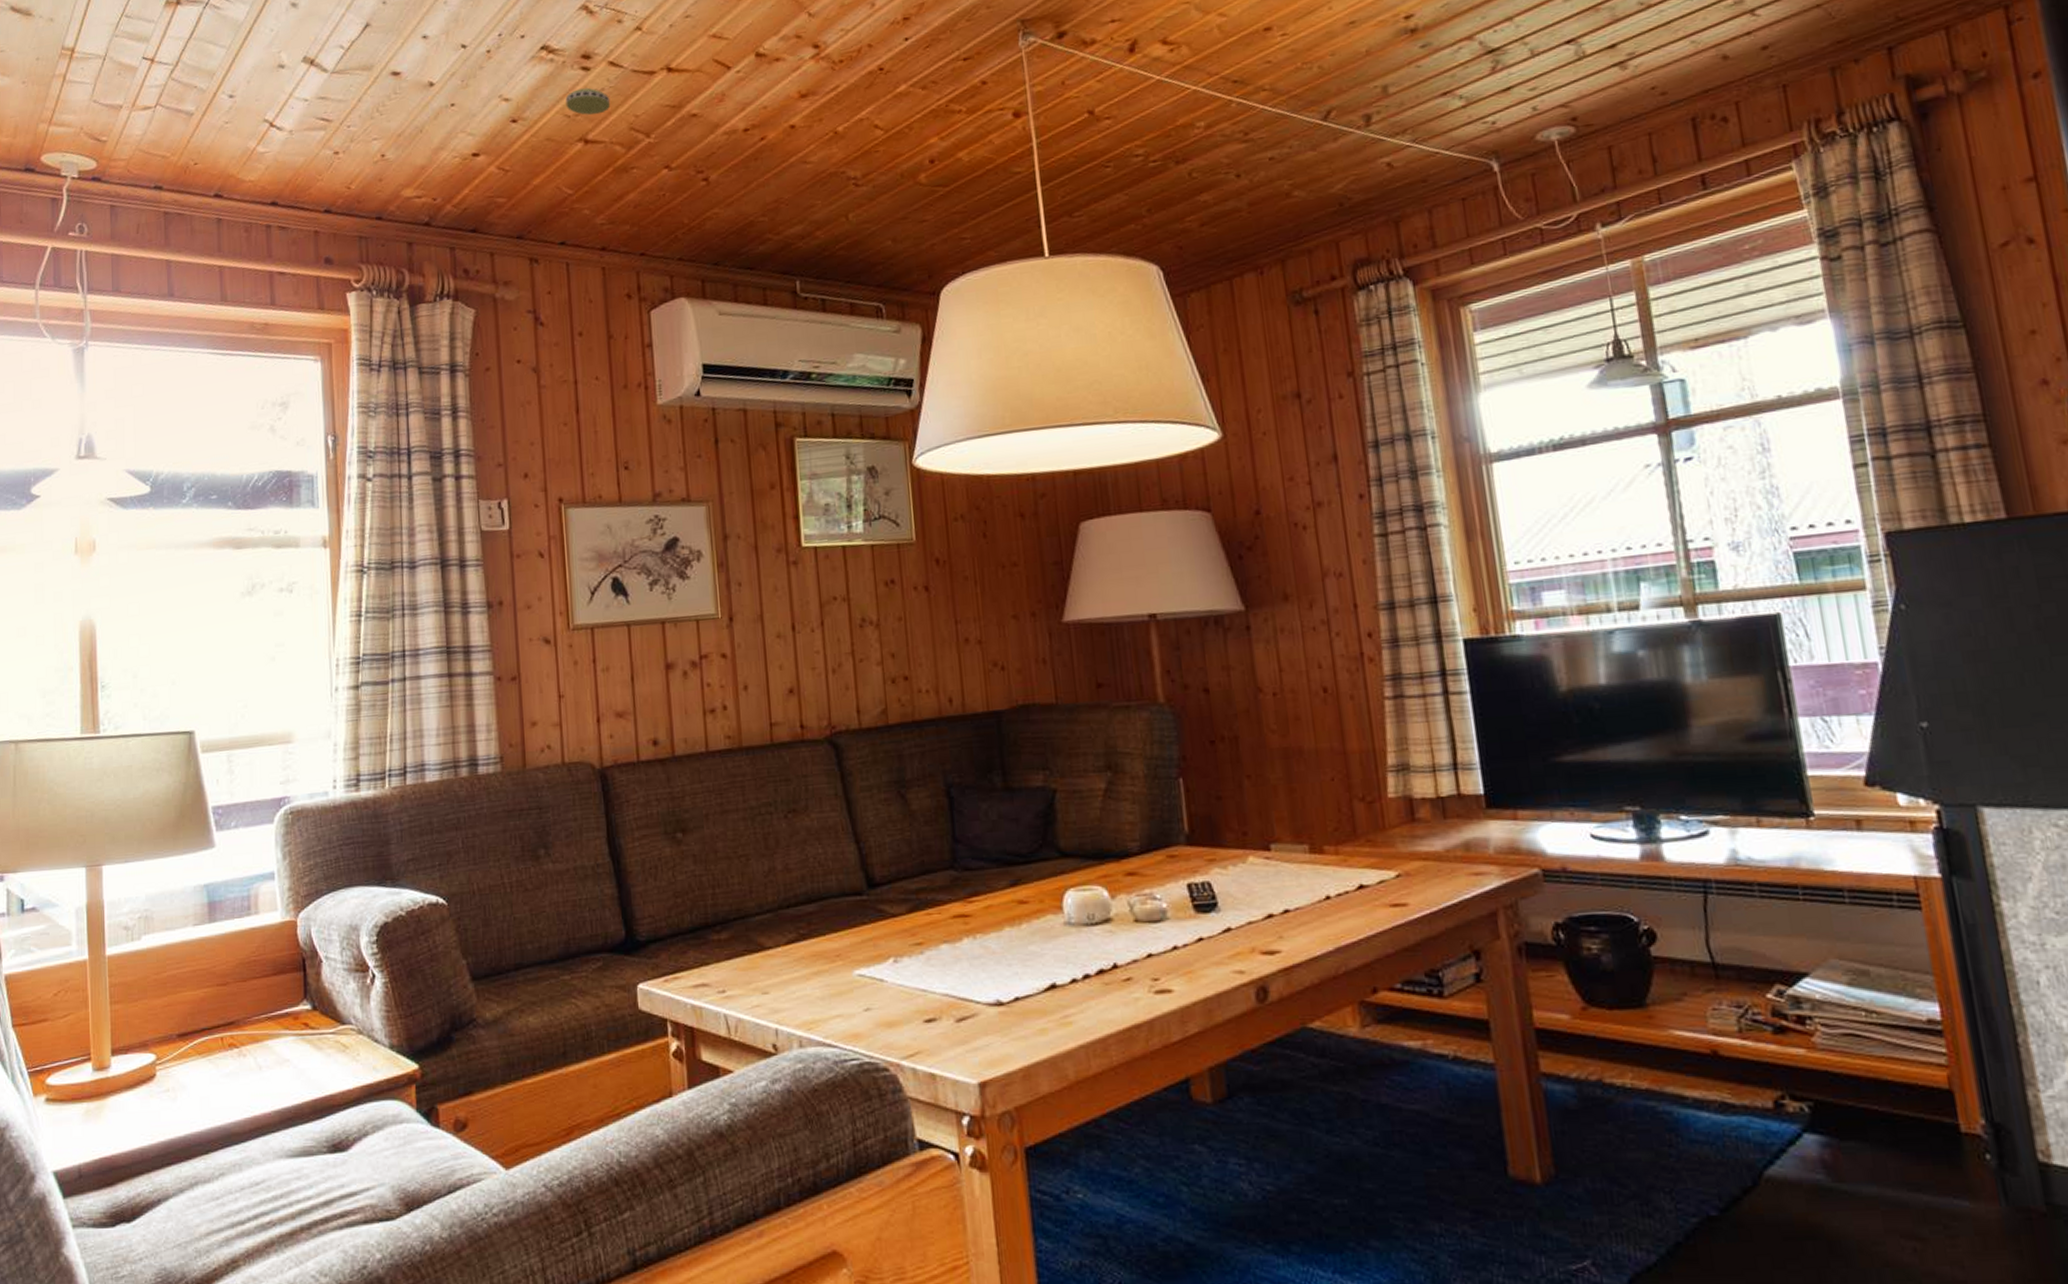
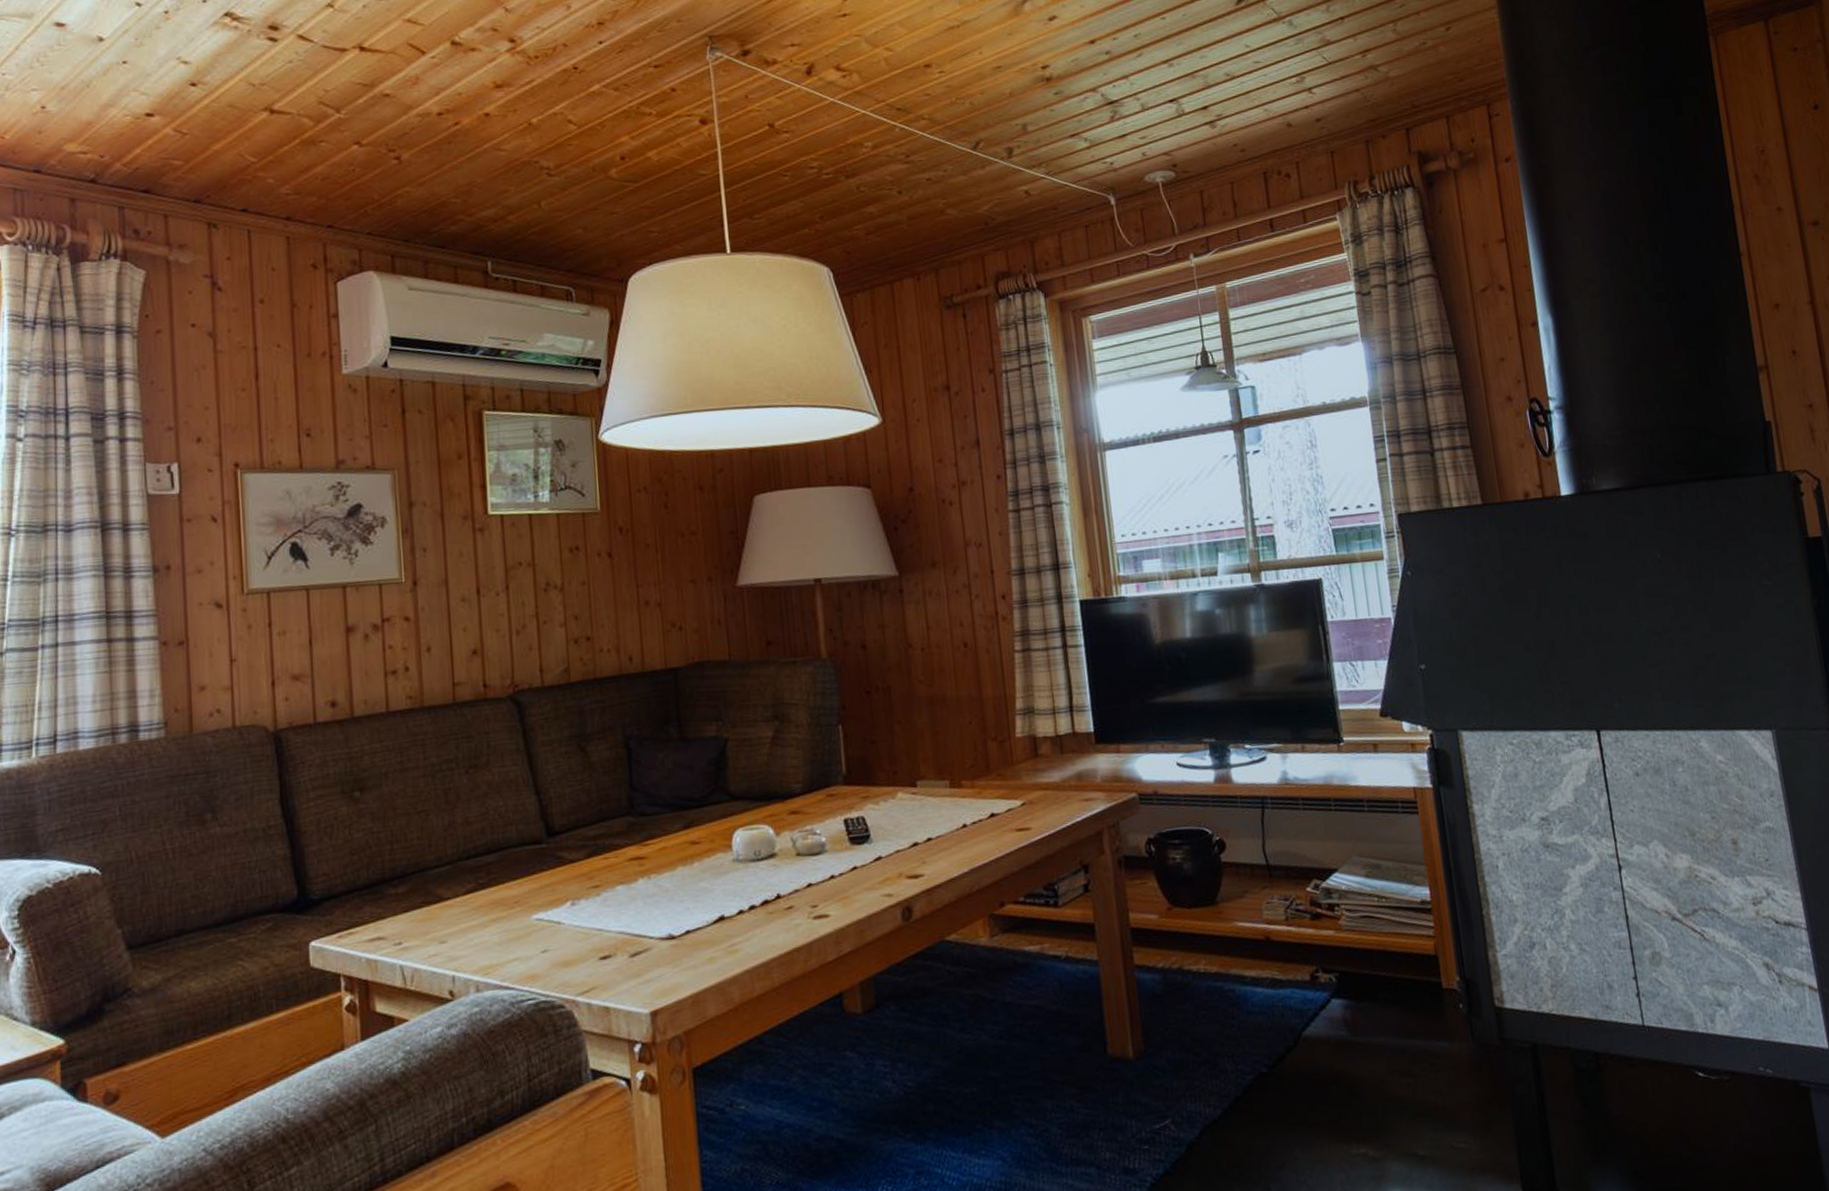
smoke detector: present [565,87,611,115] -> none [250,58,299,86]

